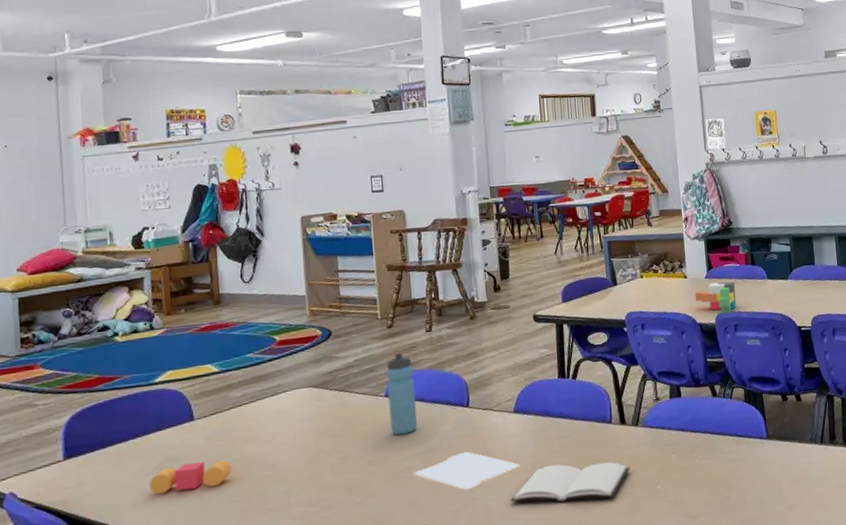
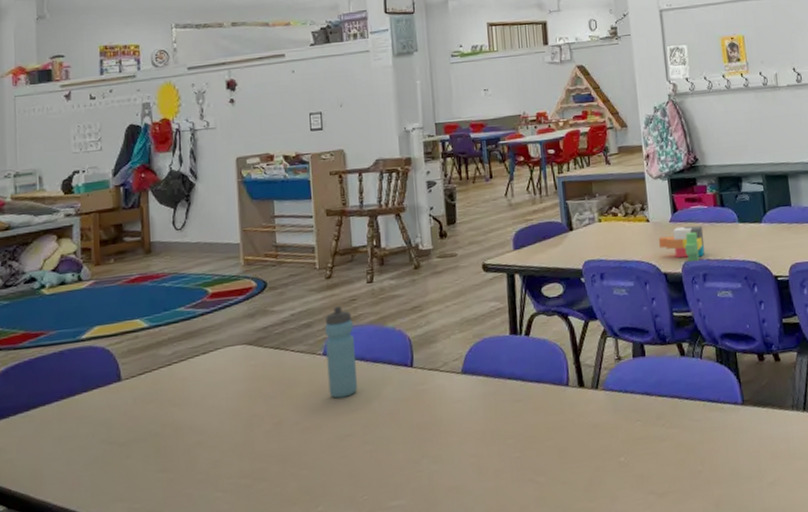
toy blocks: present [149,460,232,495] -> none [73,425,160,463]
paper sheet: present [412,451,520,490] -> none [352,417,469,460]
book: present [510,462,631,503] -> none [458,430,591,477]

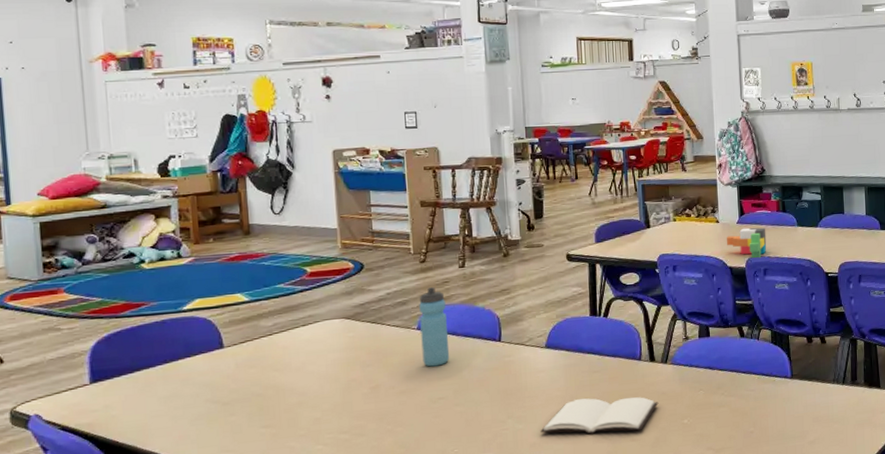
book: none [458,430,591,477] -> present [540,397,659,435]

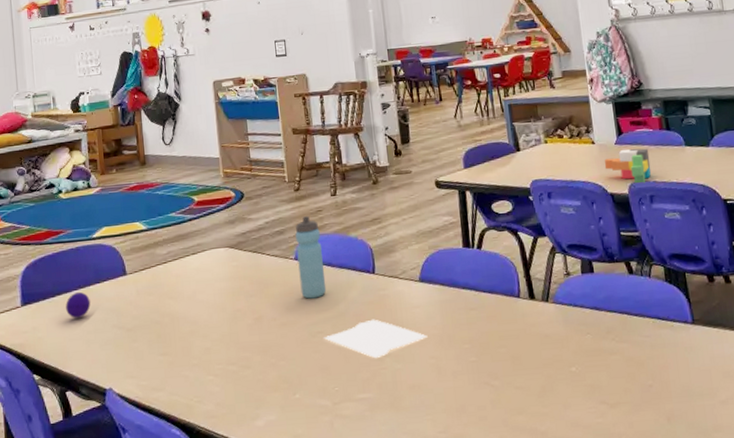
toy ball: none [147,366,179,394] -> present [66,291,91,318]
paper sheet: none [444,384,551,420] -> present [323,319,428,358]
book: present [540,397,659,435] -> none [419,337,542,379]

